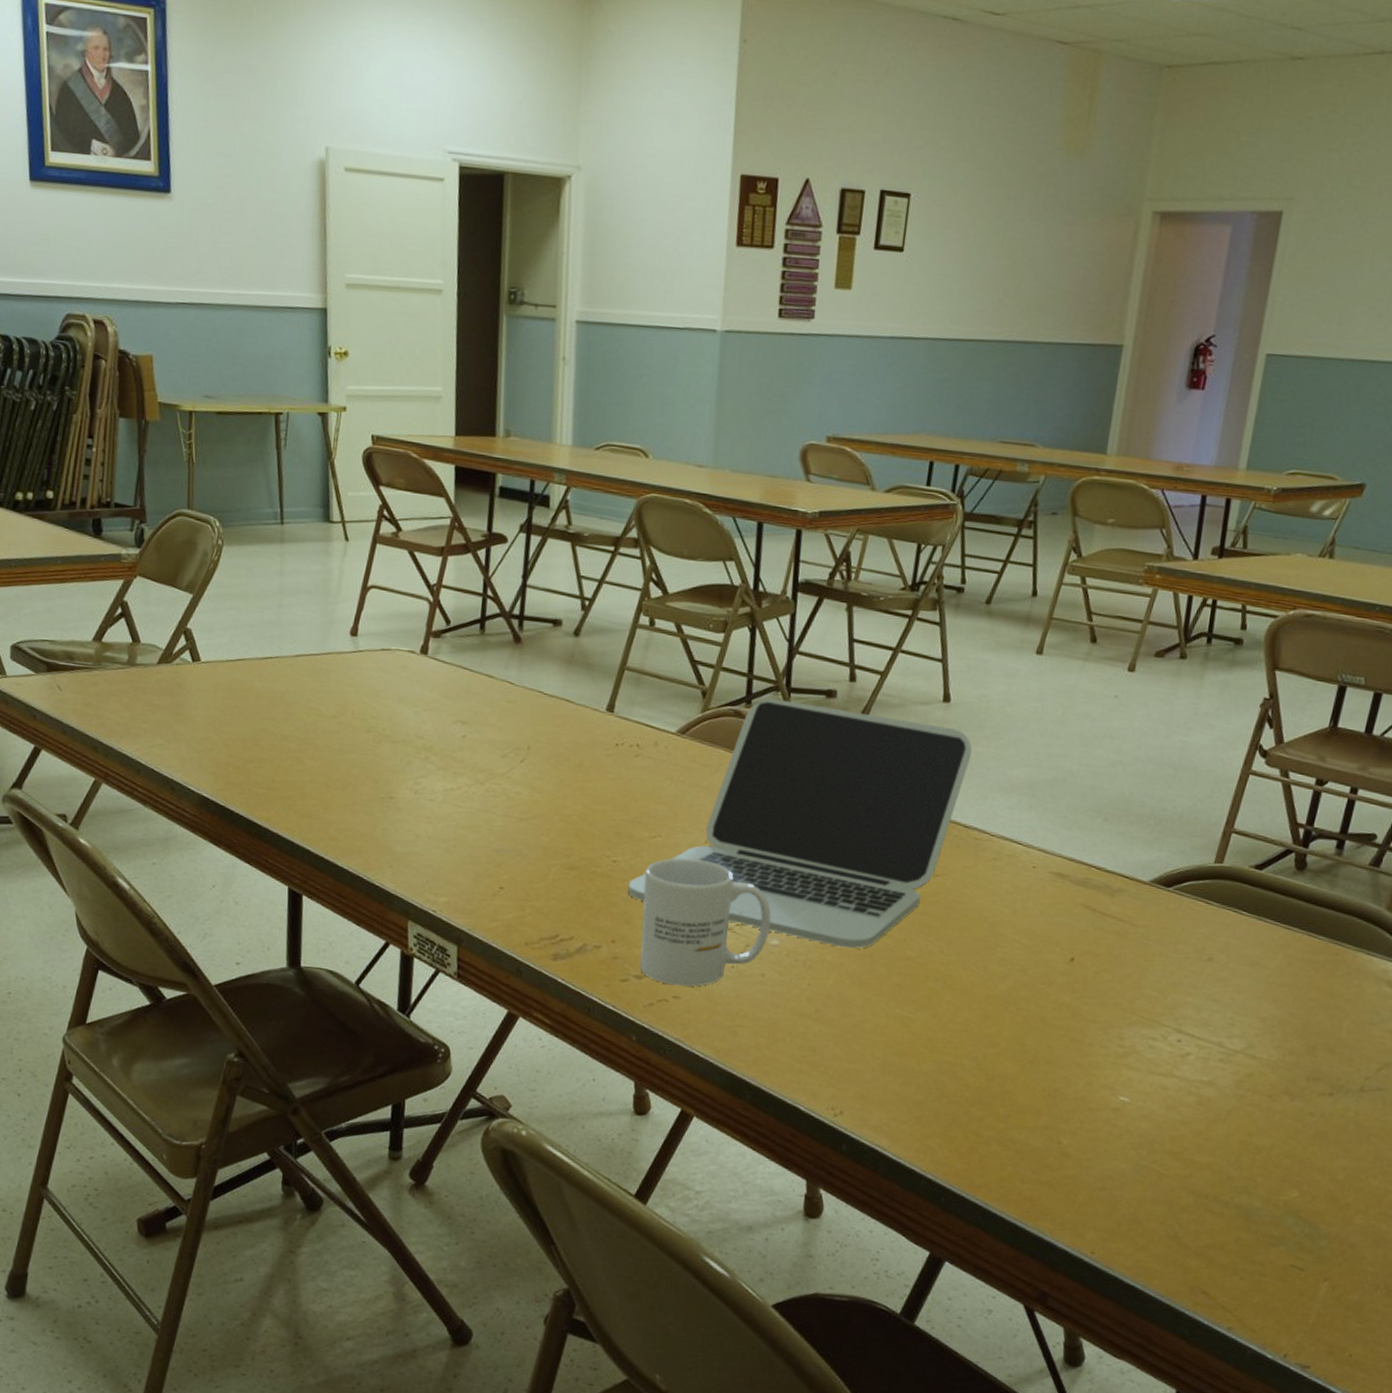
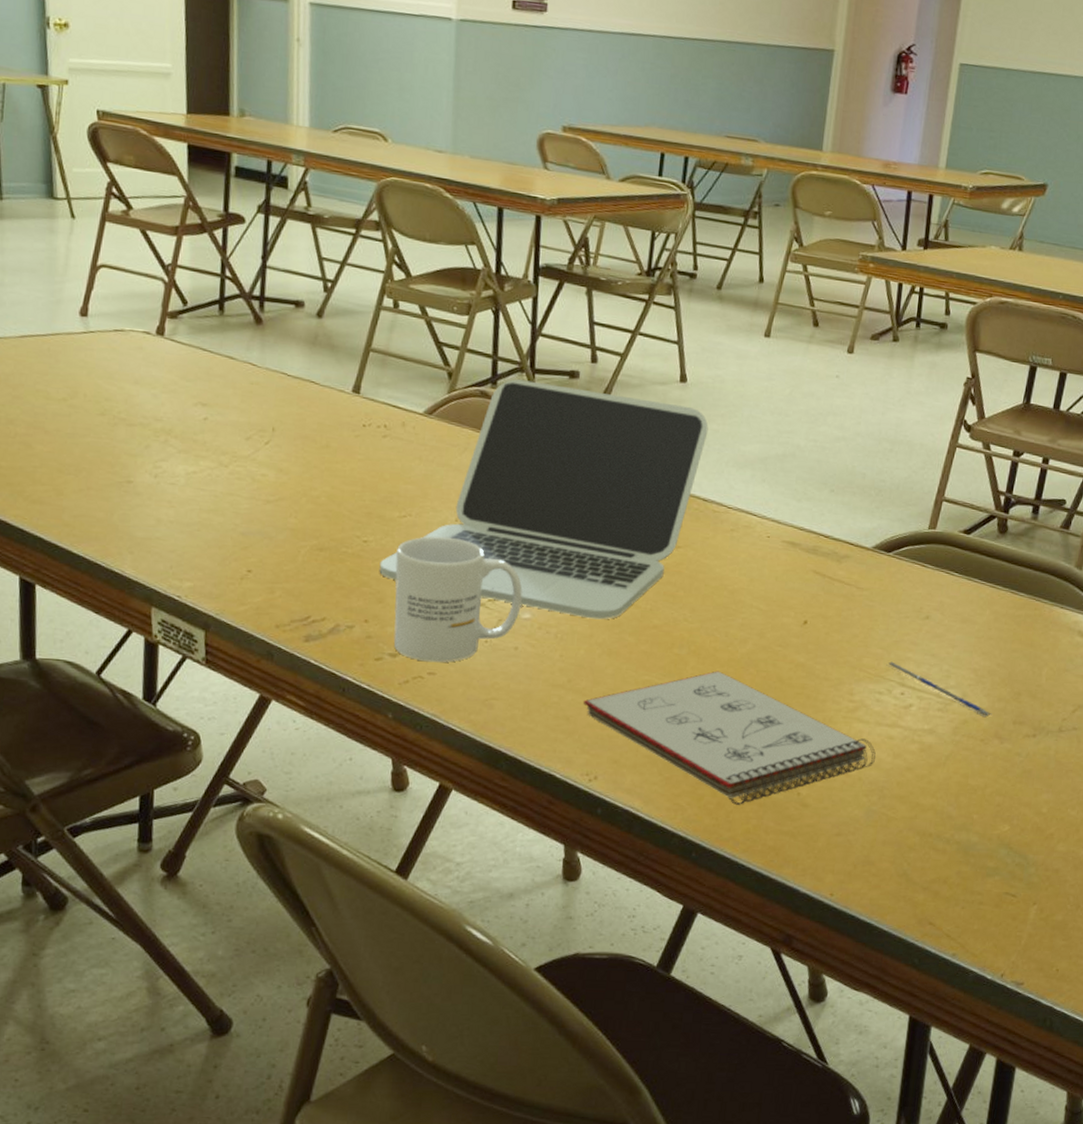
notepad: none [831,1007,1147,1151] -> present [584,671,876,805]
pen: none [1161,1005,1282,1071] -> present [886,661,992,717]

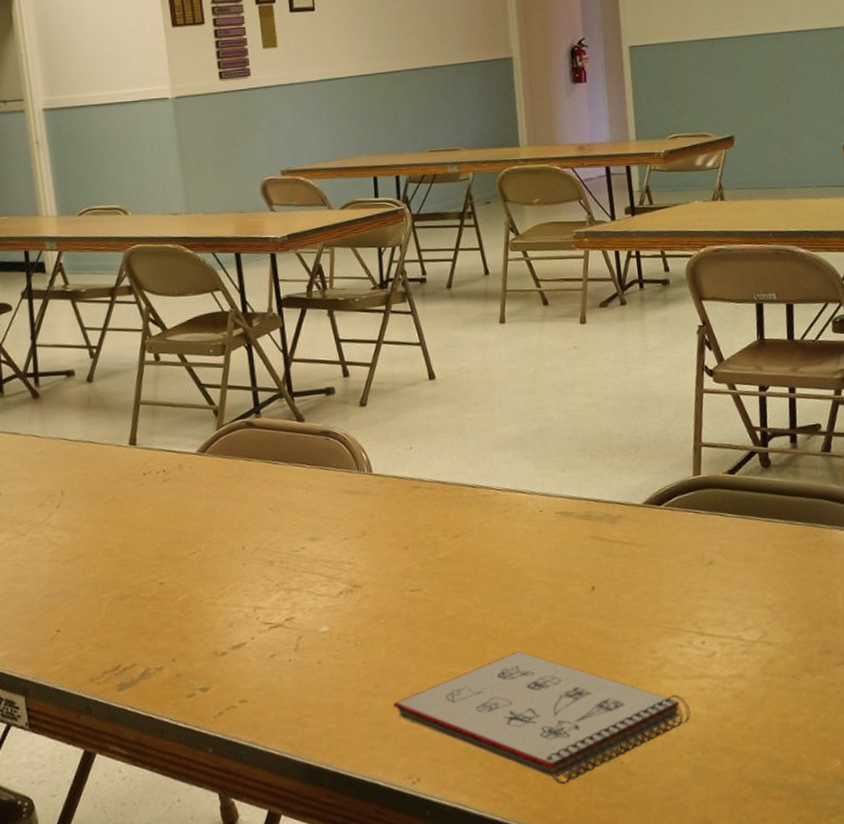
laptop: present [379,379,709,620] -> none [178,401,464,621]
mug: present [394,536,523,663] -> none [192,565,318,691]
pen: present [886,661,992,717] -> none [681,612,797,652]

